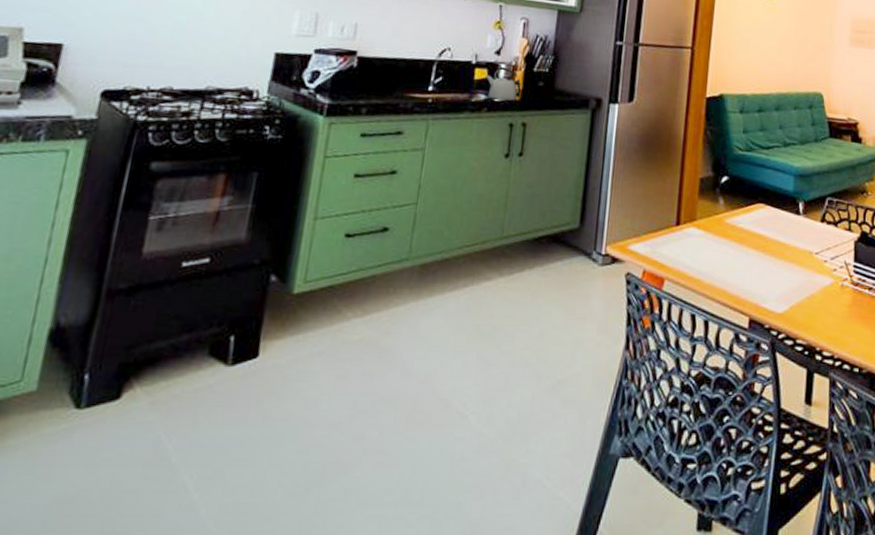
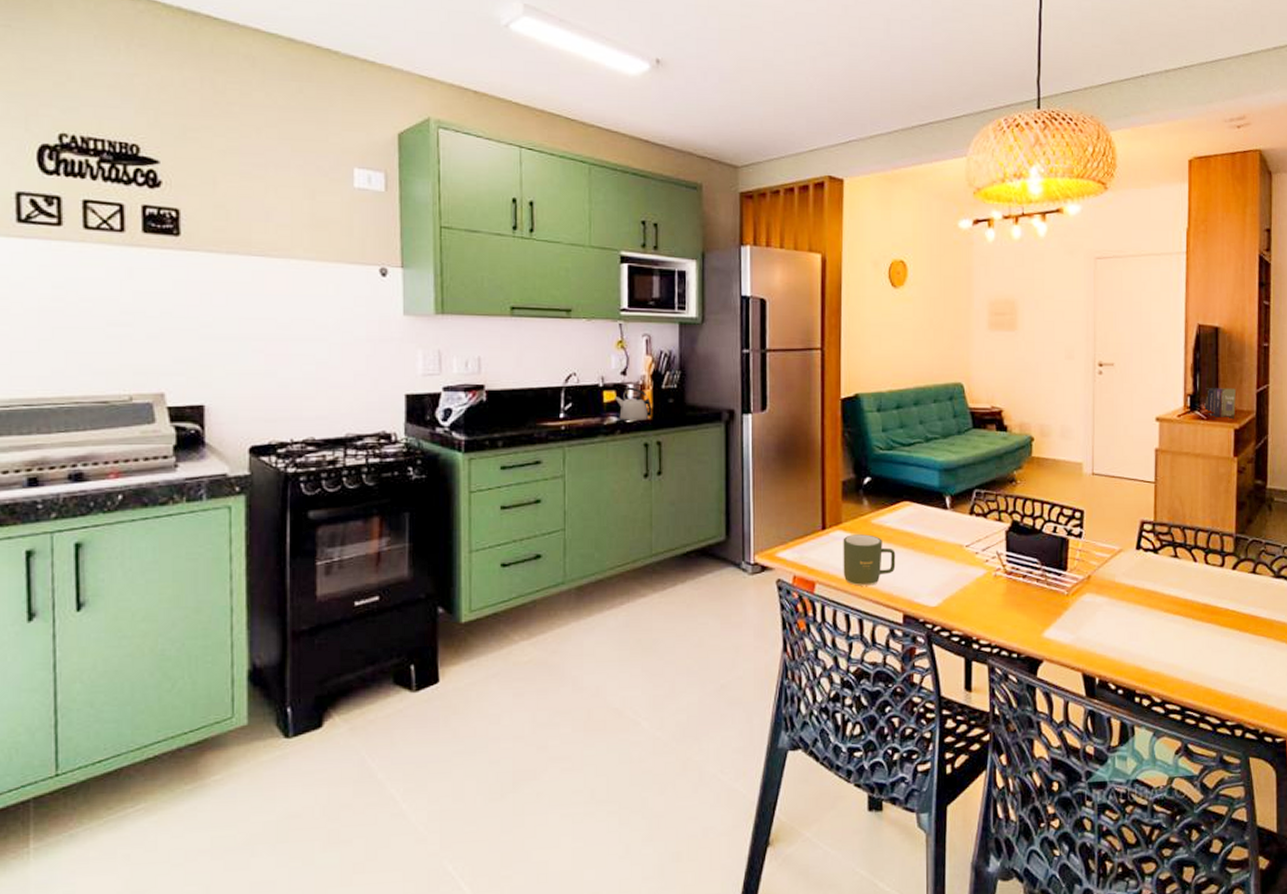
mug: none [693,232,747,287] -> present [843,534,896,586]

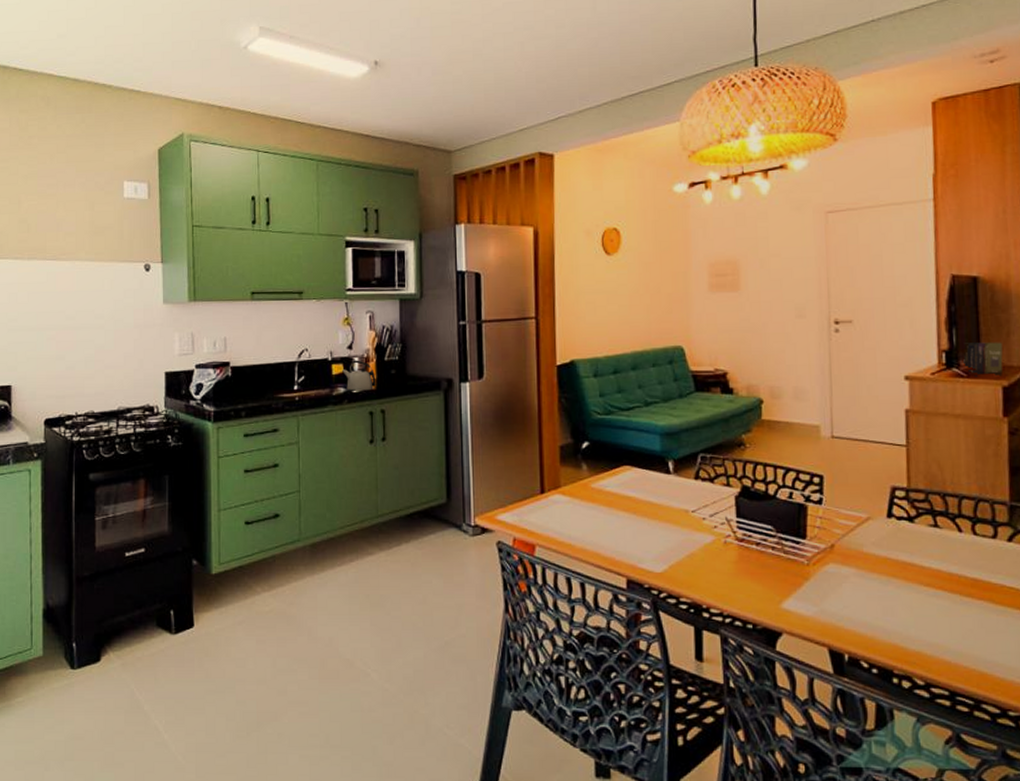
mug: present [843,534,896,586] -> none [562,498,618,550]

